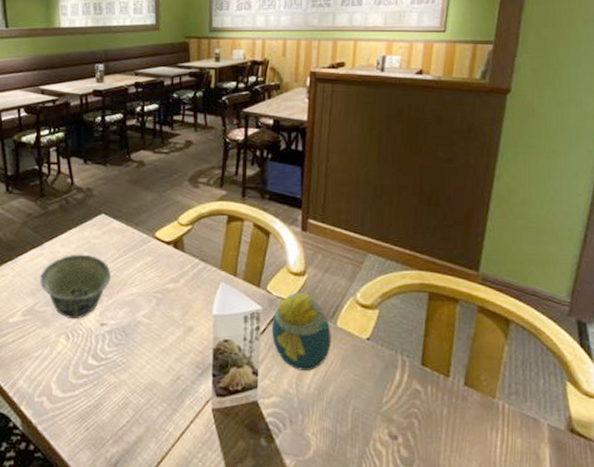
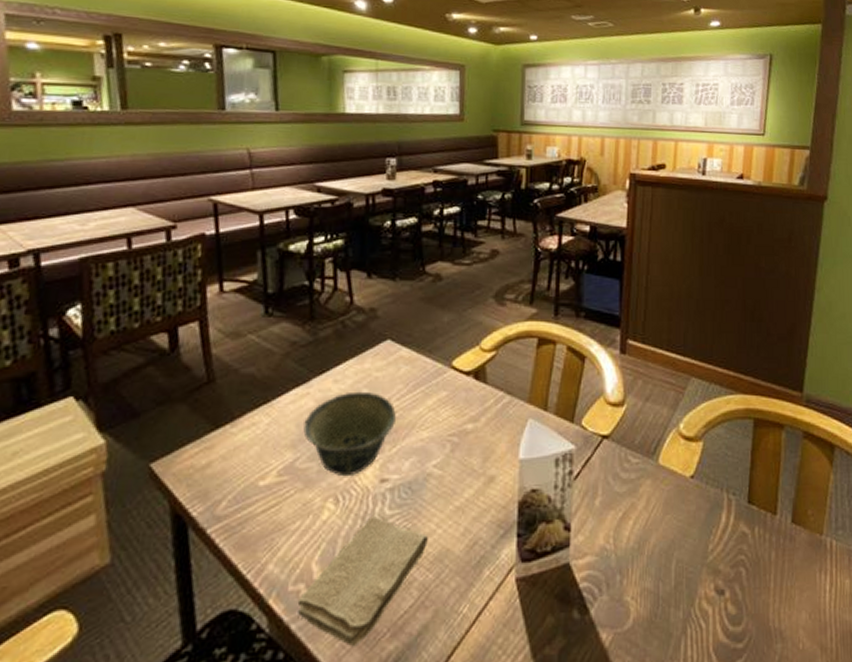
washcloth: none [42,351,140,447] -> present [297,516,428,647]
decorative egg: present [271,292,331,371] -> none [586,426,653,520]

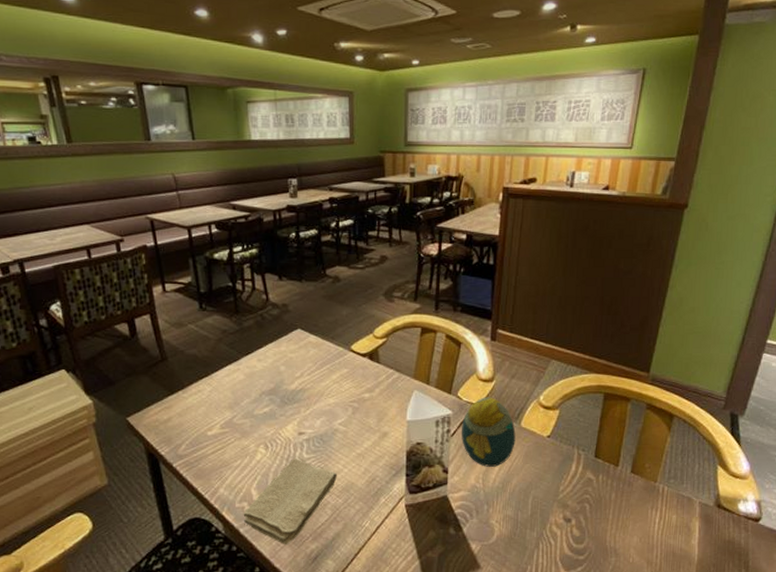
bowl: present [303,391,396,477] -> none [237,368,308,430]
decorative egg: none [586,426,653,520] -> present [461,397,516,467]

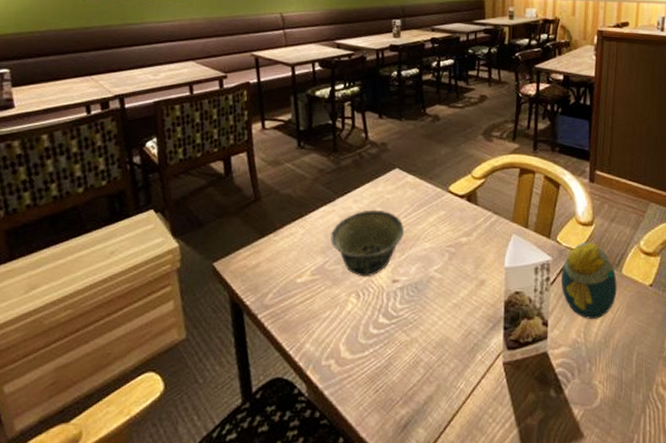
bowl: none [237,368,308,430] -> present [330,209,404,277]
washcloth: present [243,459,337,545] -> none [329,309,431,411]

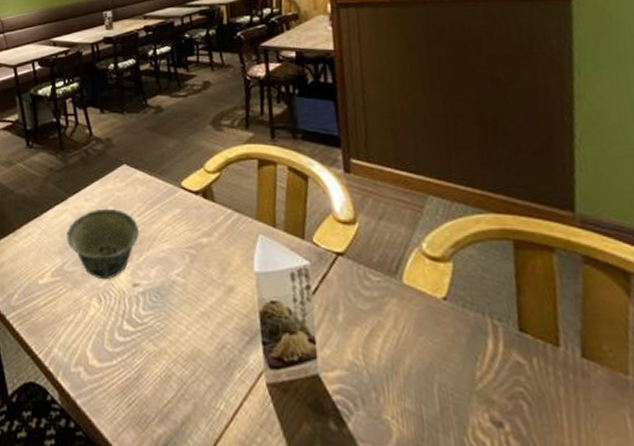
decorative egg: present [560,242,617,319] -> none [324,244,400,338]

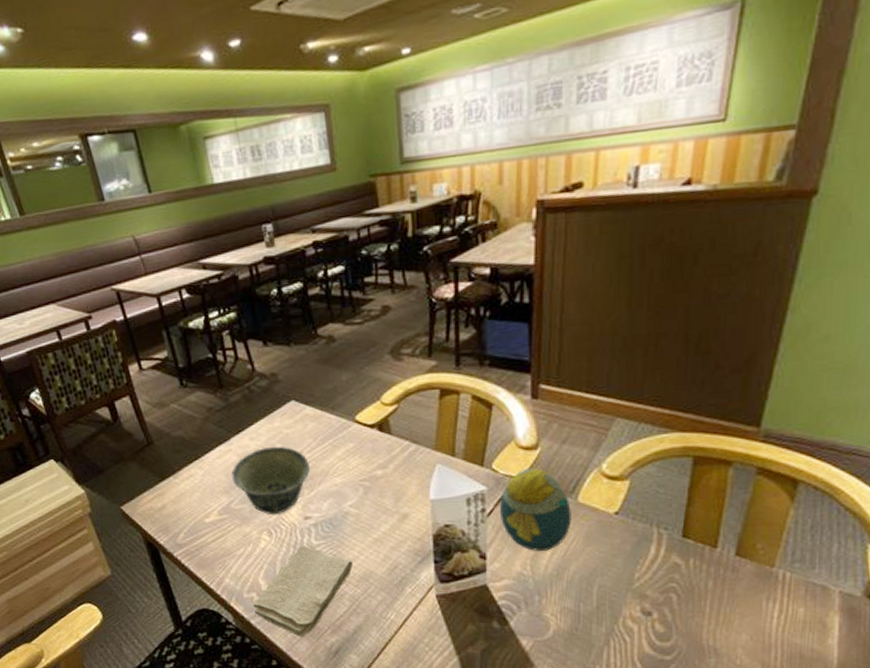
washcloth: none [79,315,180,426] -> present [253,545,353,638]
decorative egg: none [324,244,400,338] -> present [499,468,571,551]

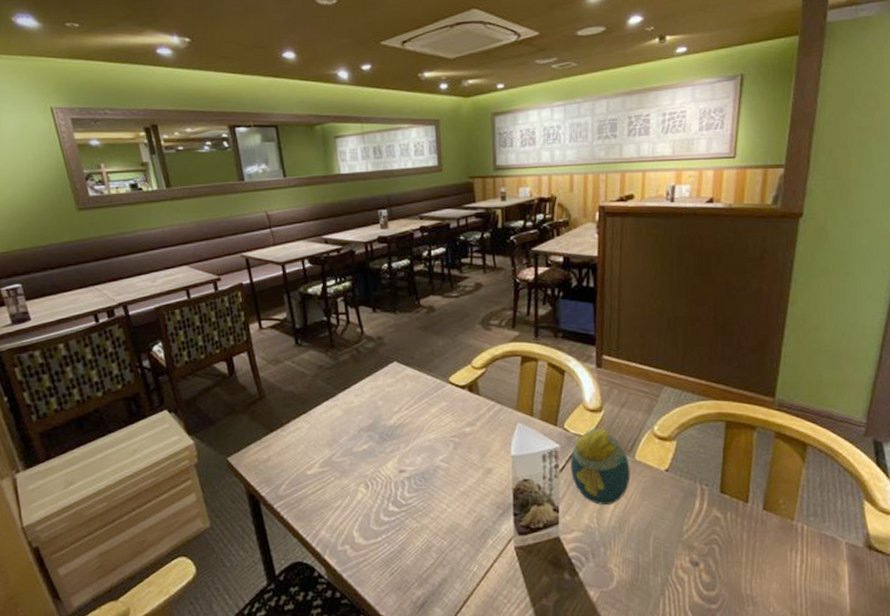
bowl: present [231,446,310,515] -> none [335,403,407,468]
washcloth: present [253,545,353,638] -> none [345,498,441,592]

